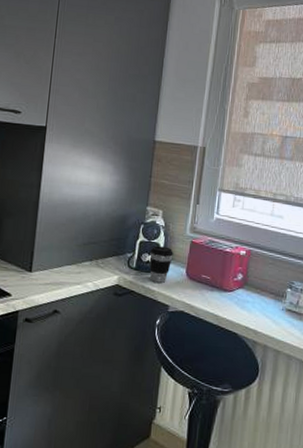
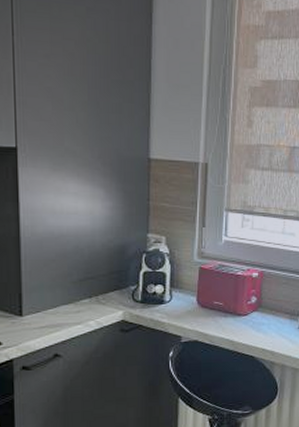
coffee cup: present [149,246,173,283] -> none [156,275,181,314]

